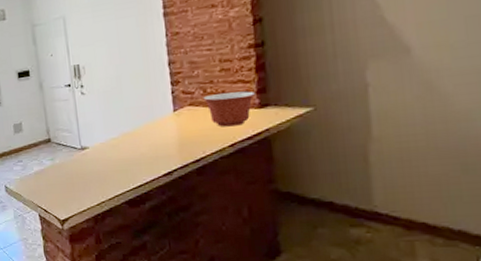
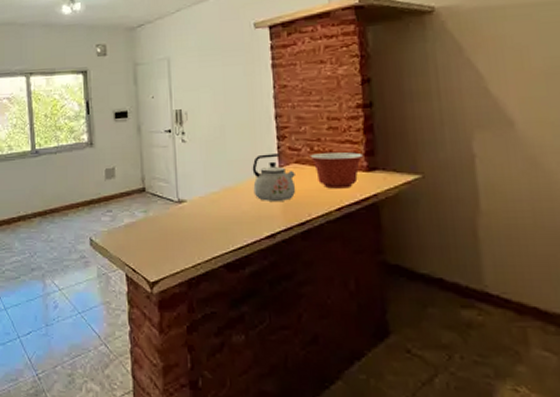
kettle: none [148,98,191,143] -> present [252,153,296,201]

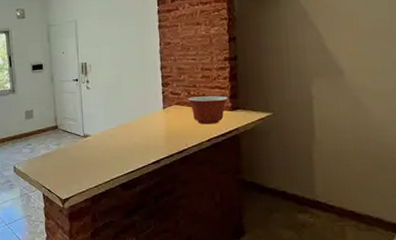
kettle: present [252,153,296,201] -> none [142,97,176,135]

